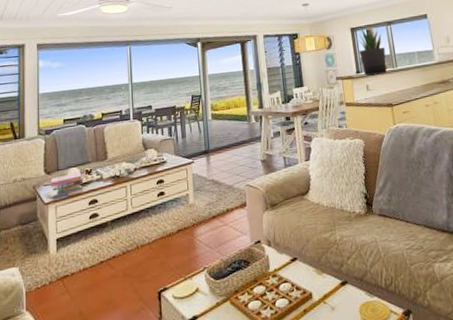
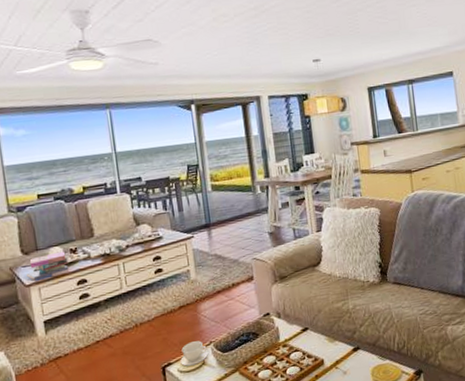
teacup: none [175,266,201,292] -> present [180,340,208,366]
planter: present [359,28,387,76] -> none [377,87,406,141]

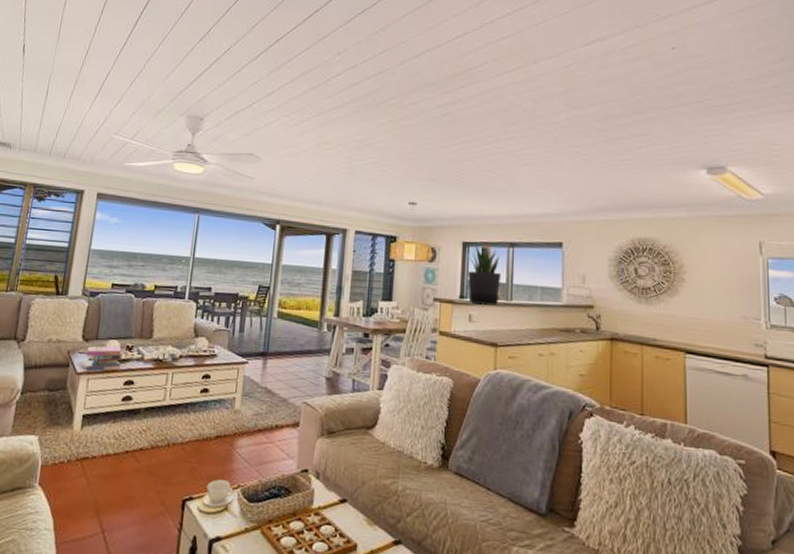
planter: none [377,87,406,141] -> present [468,244,502,306]

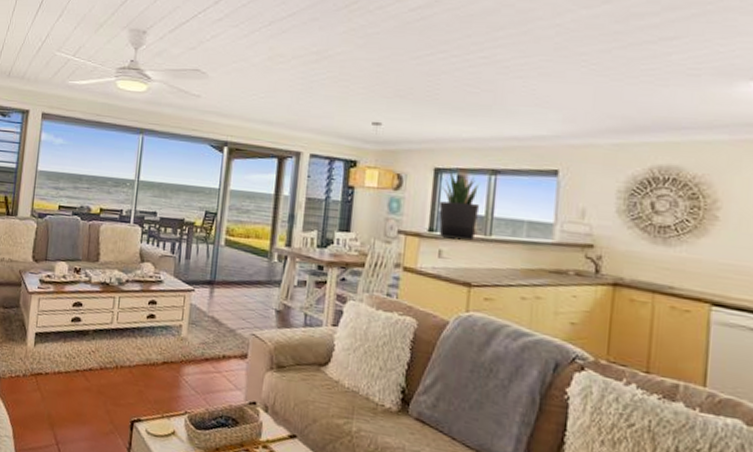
books: present [80,345,122,372] -> none [31,266,71,292]
teacup: present [202,479,234,508] -> none [150,404,181,432]

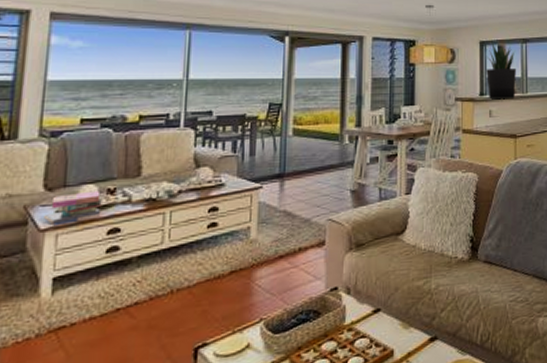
books: none [31,266,71,292] -> present [44,190,102,226]

